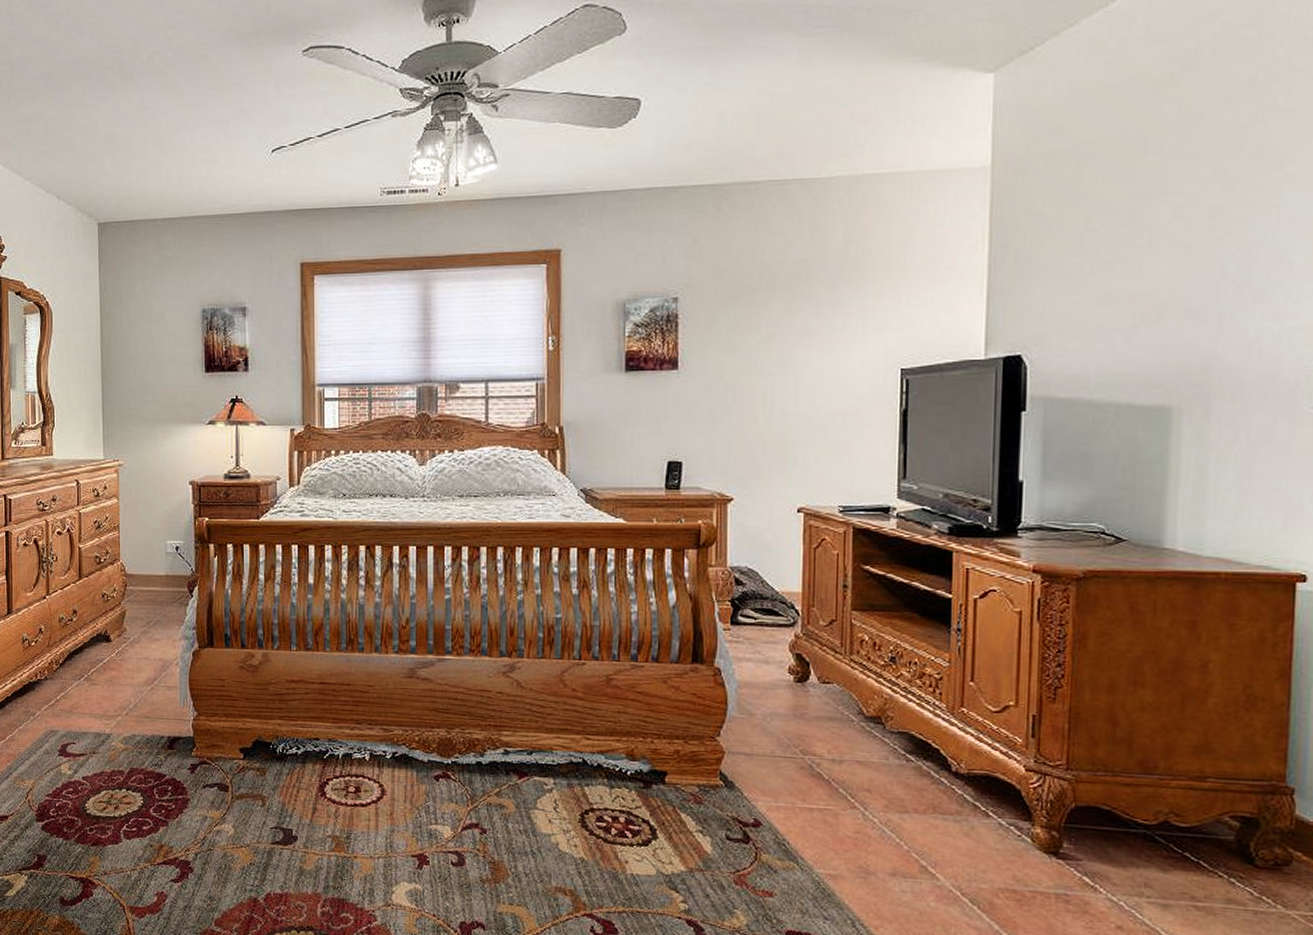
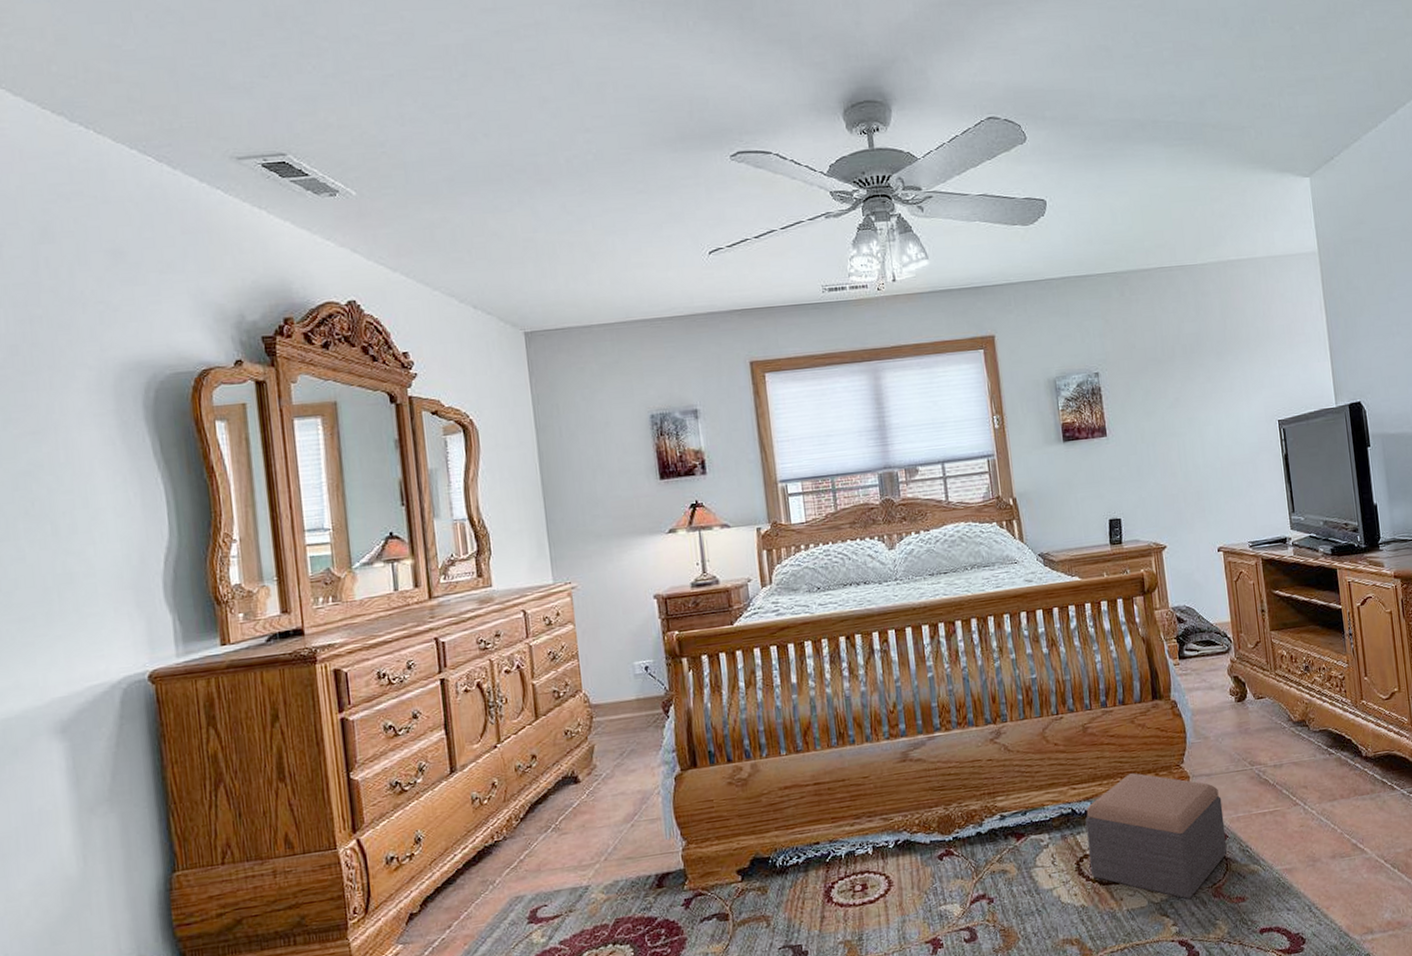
footstool: none [595,735,761,880] -> present [1085,773,1228,900]

